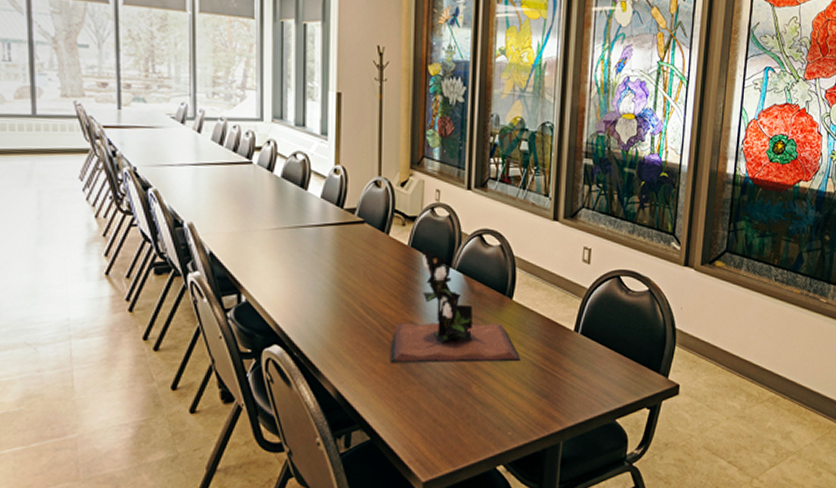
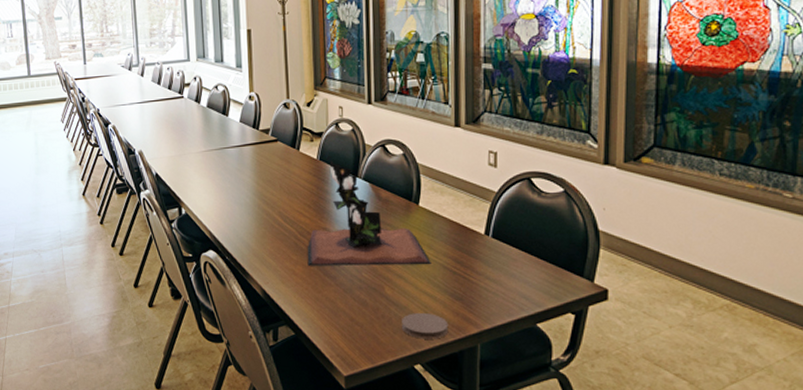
coaster: none [487,412,534,439] -> present [402,313,449,339]

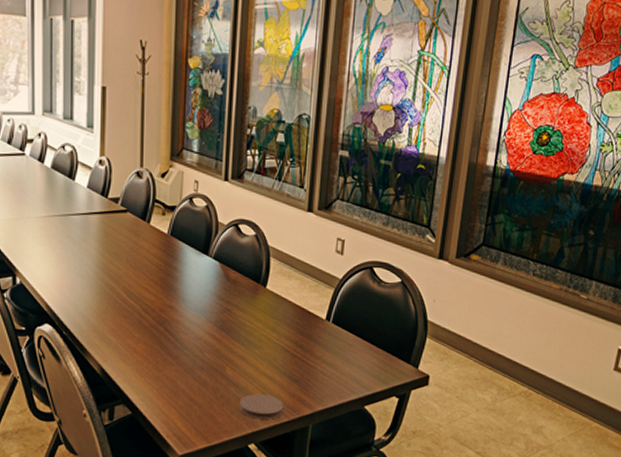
plant: present [307,160,431,266] -> none [150,236,273,348]

